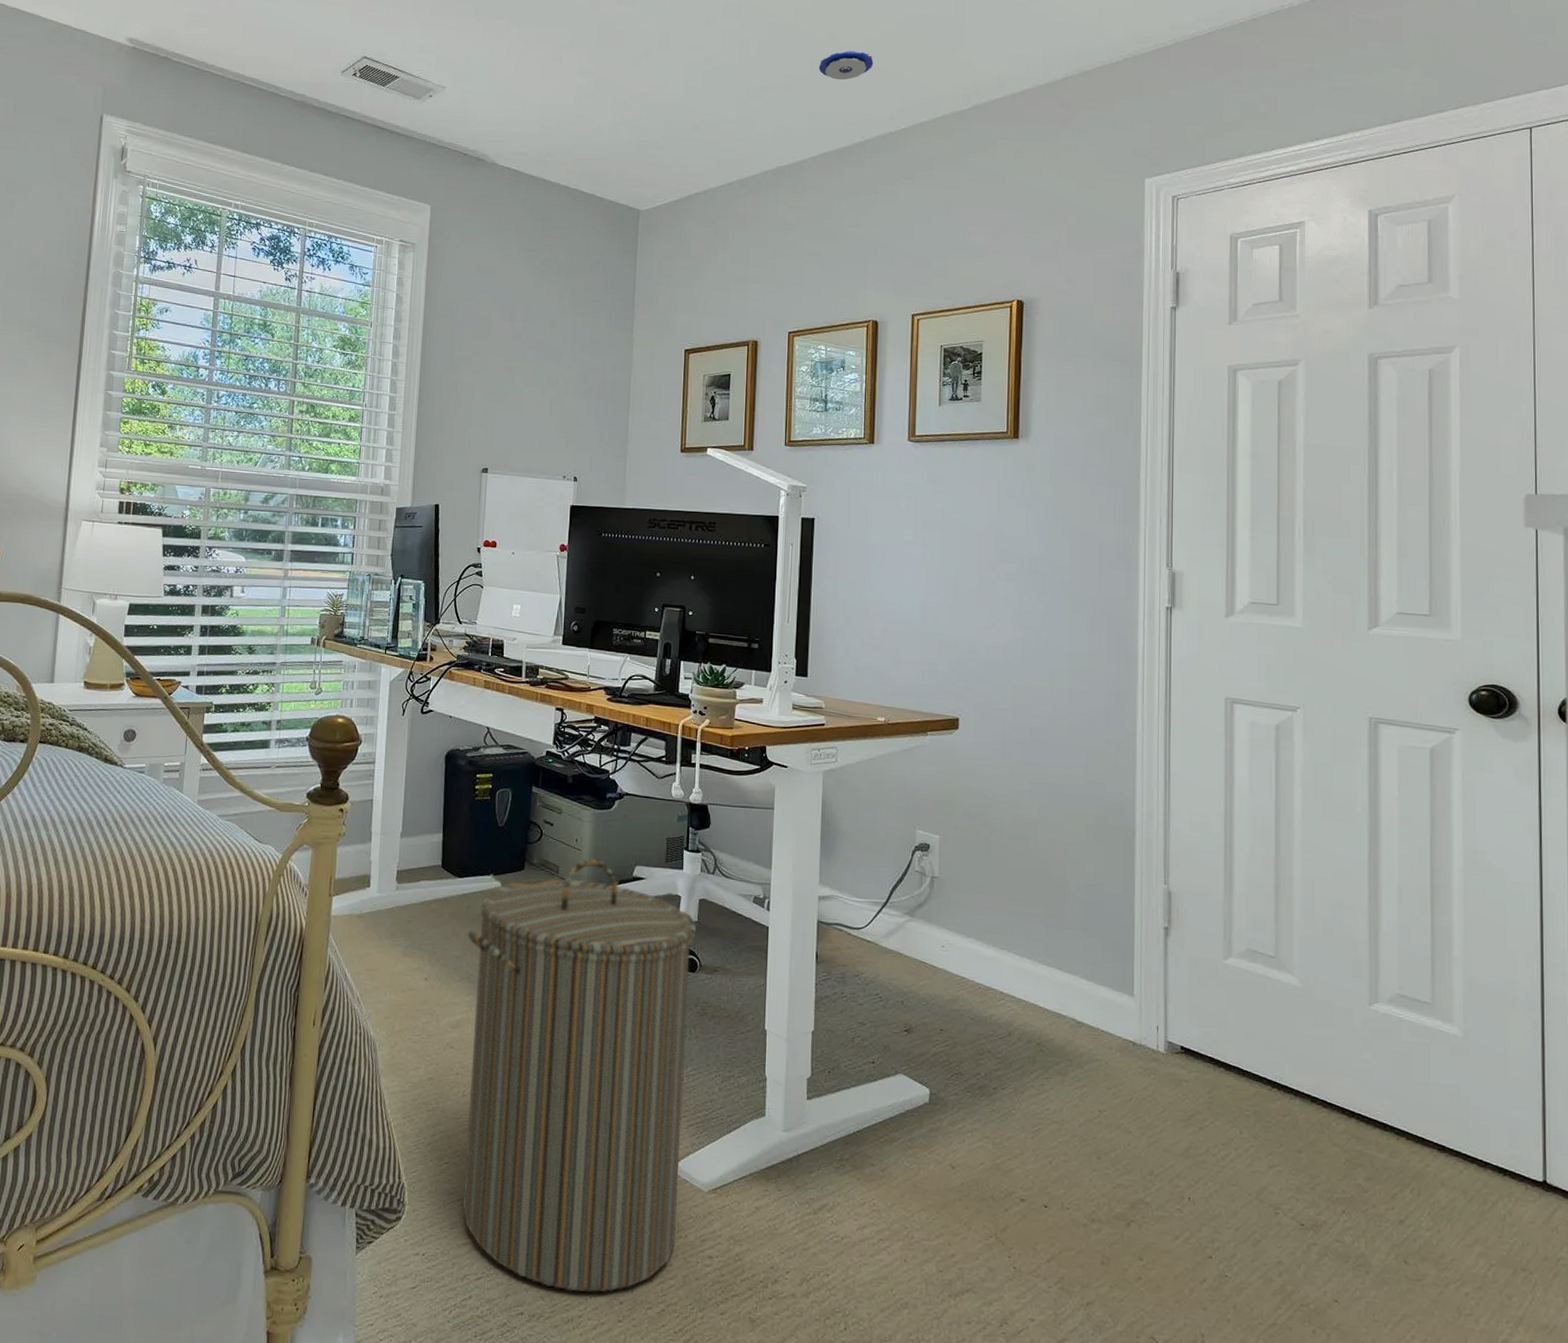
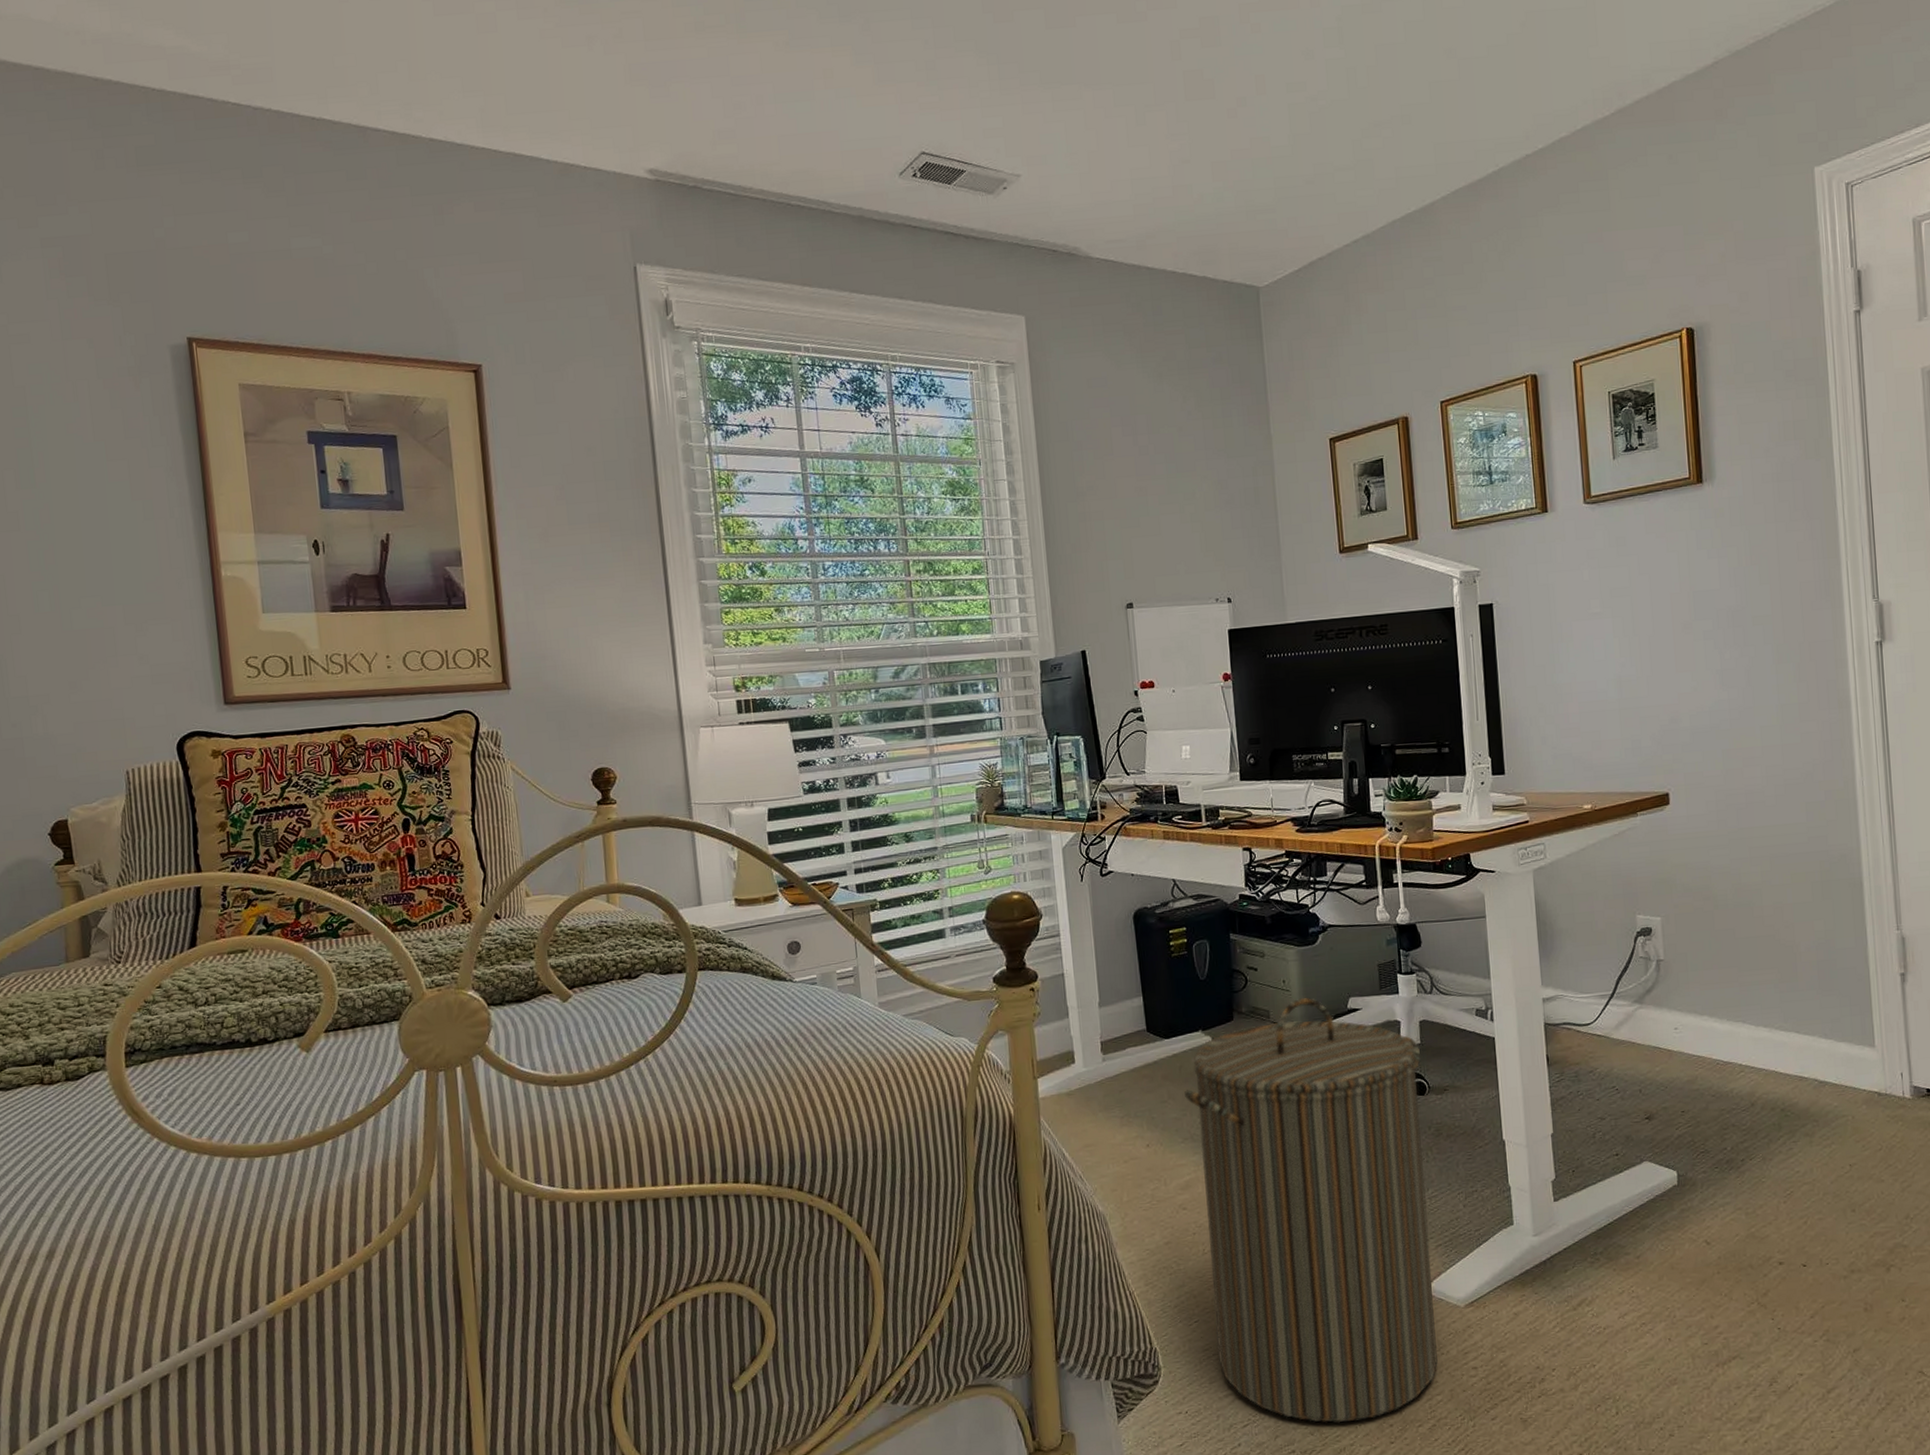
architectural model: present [818,51,874,80] -> none [1438,64,1499,102]

